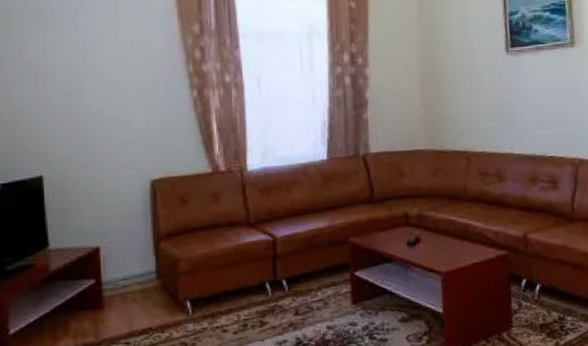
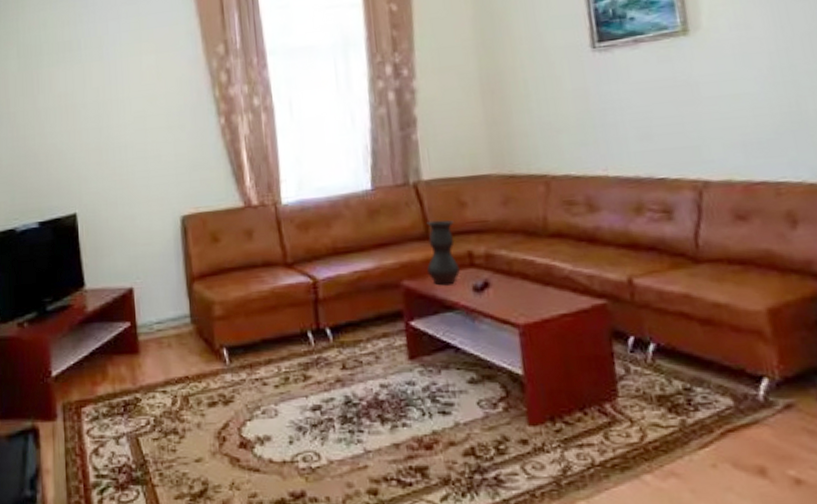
vase: none [371,186,397,242] -> present [426,220,460,286]

